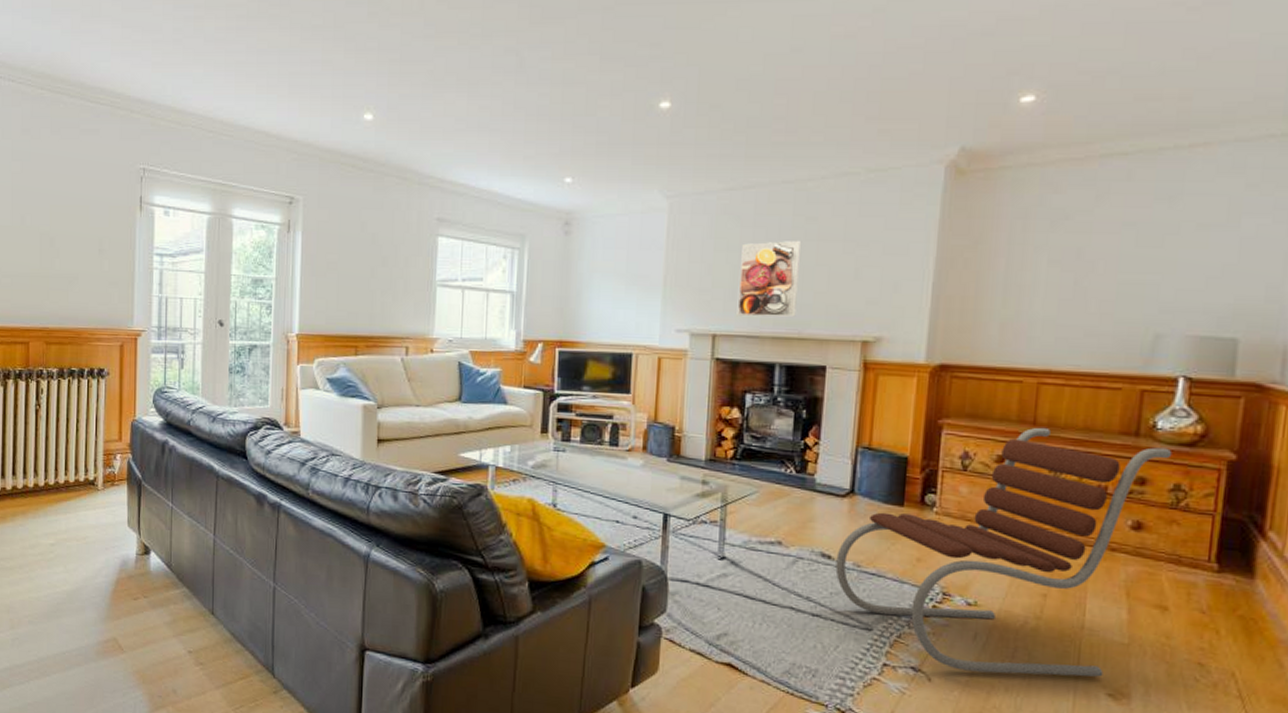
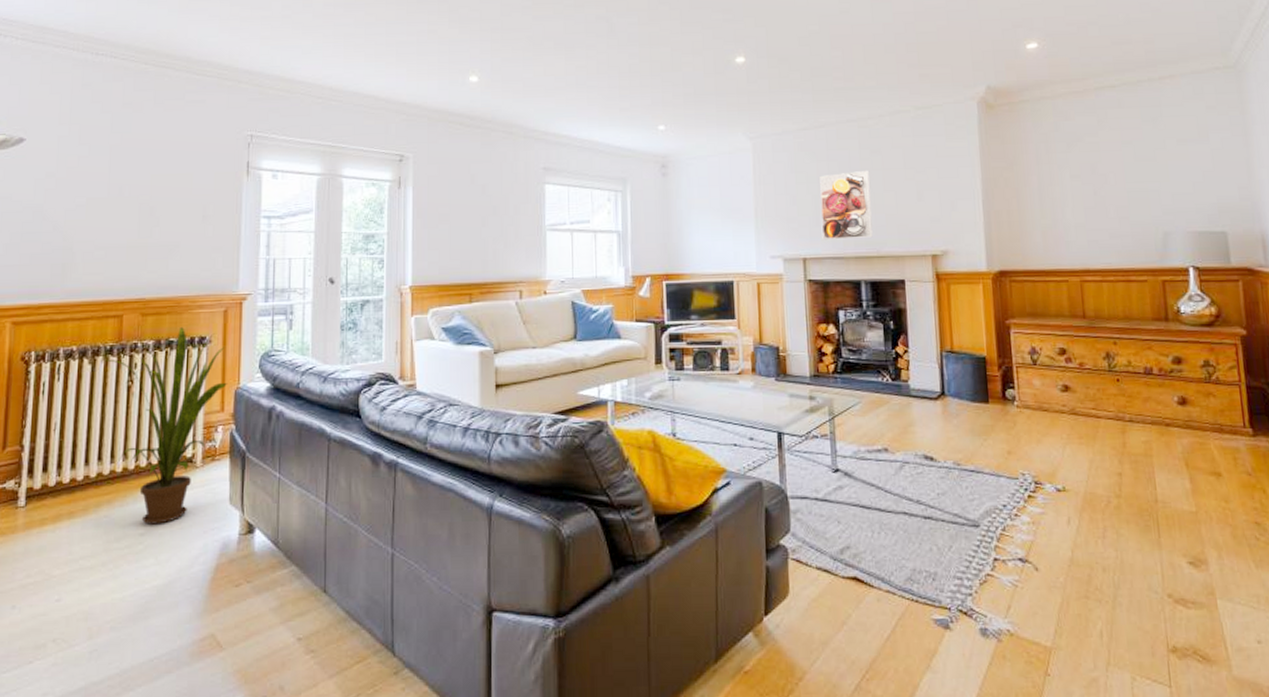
house plant: none [15,358,125,538] -> present [105,327,228,525]
lounge chair: present [835,427,1173,677] -> none [938,319,1197,556]

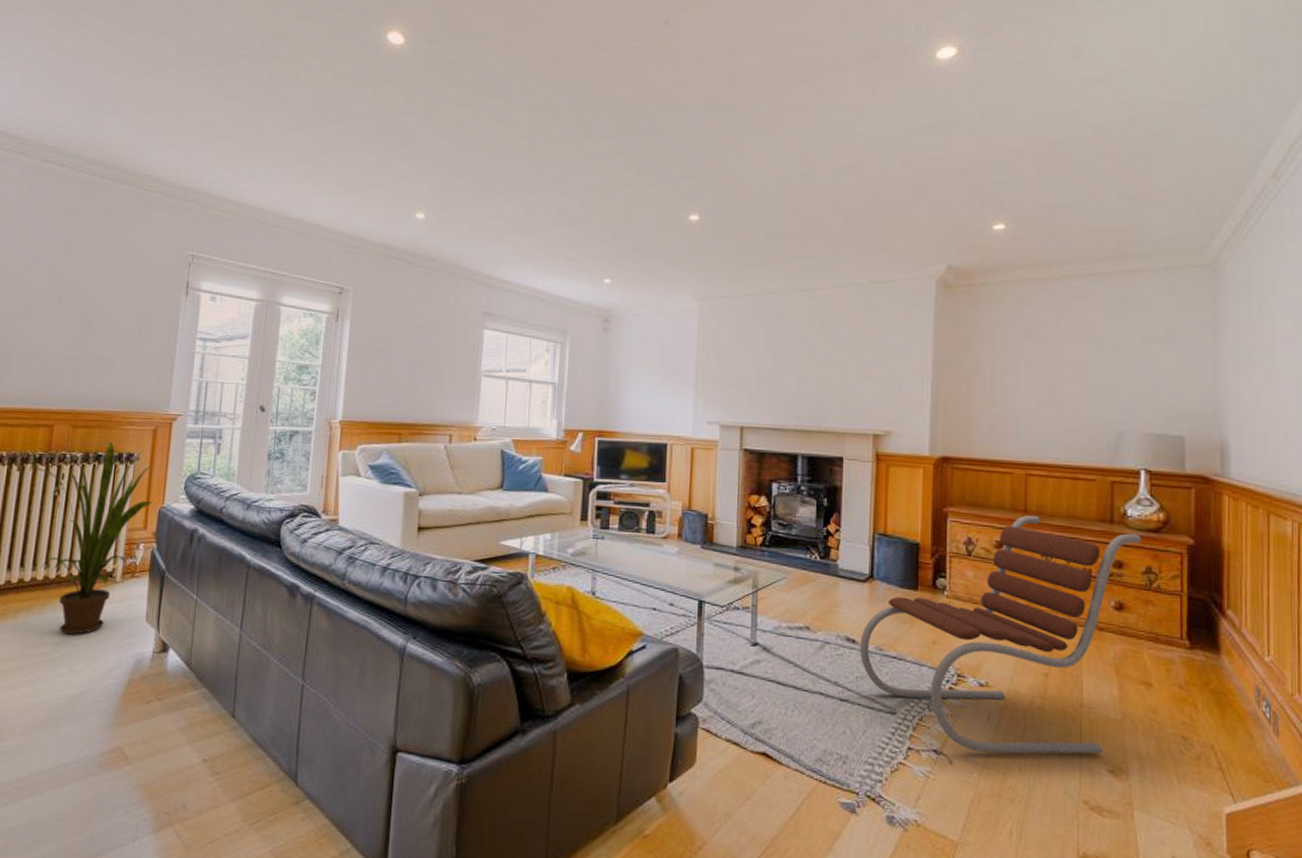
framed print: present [820,171,873,240] -> none [762,342,818,411]
lounge chair: none [938,319,1197,556] -> present [860,515,1142,754]

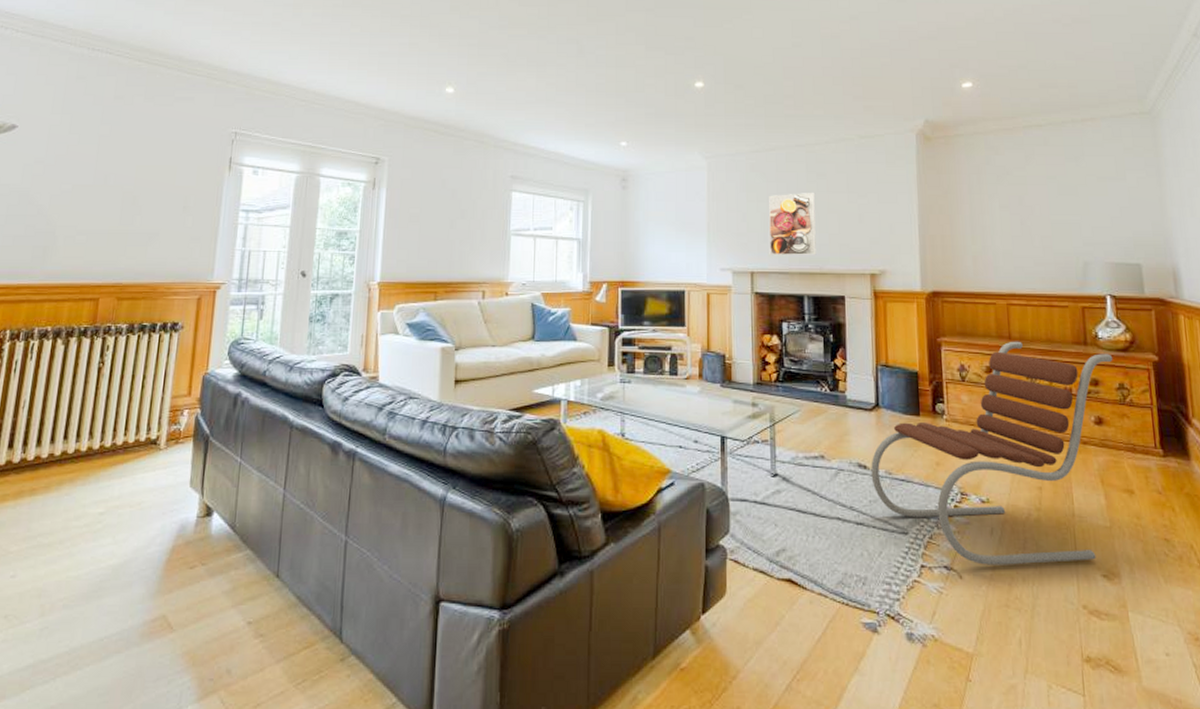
house plant: present [34,442,153,635] -> none [78,313,197,504]
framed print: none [762,342,818,411] -> present [769,193,816,256]

